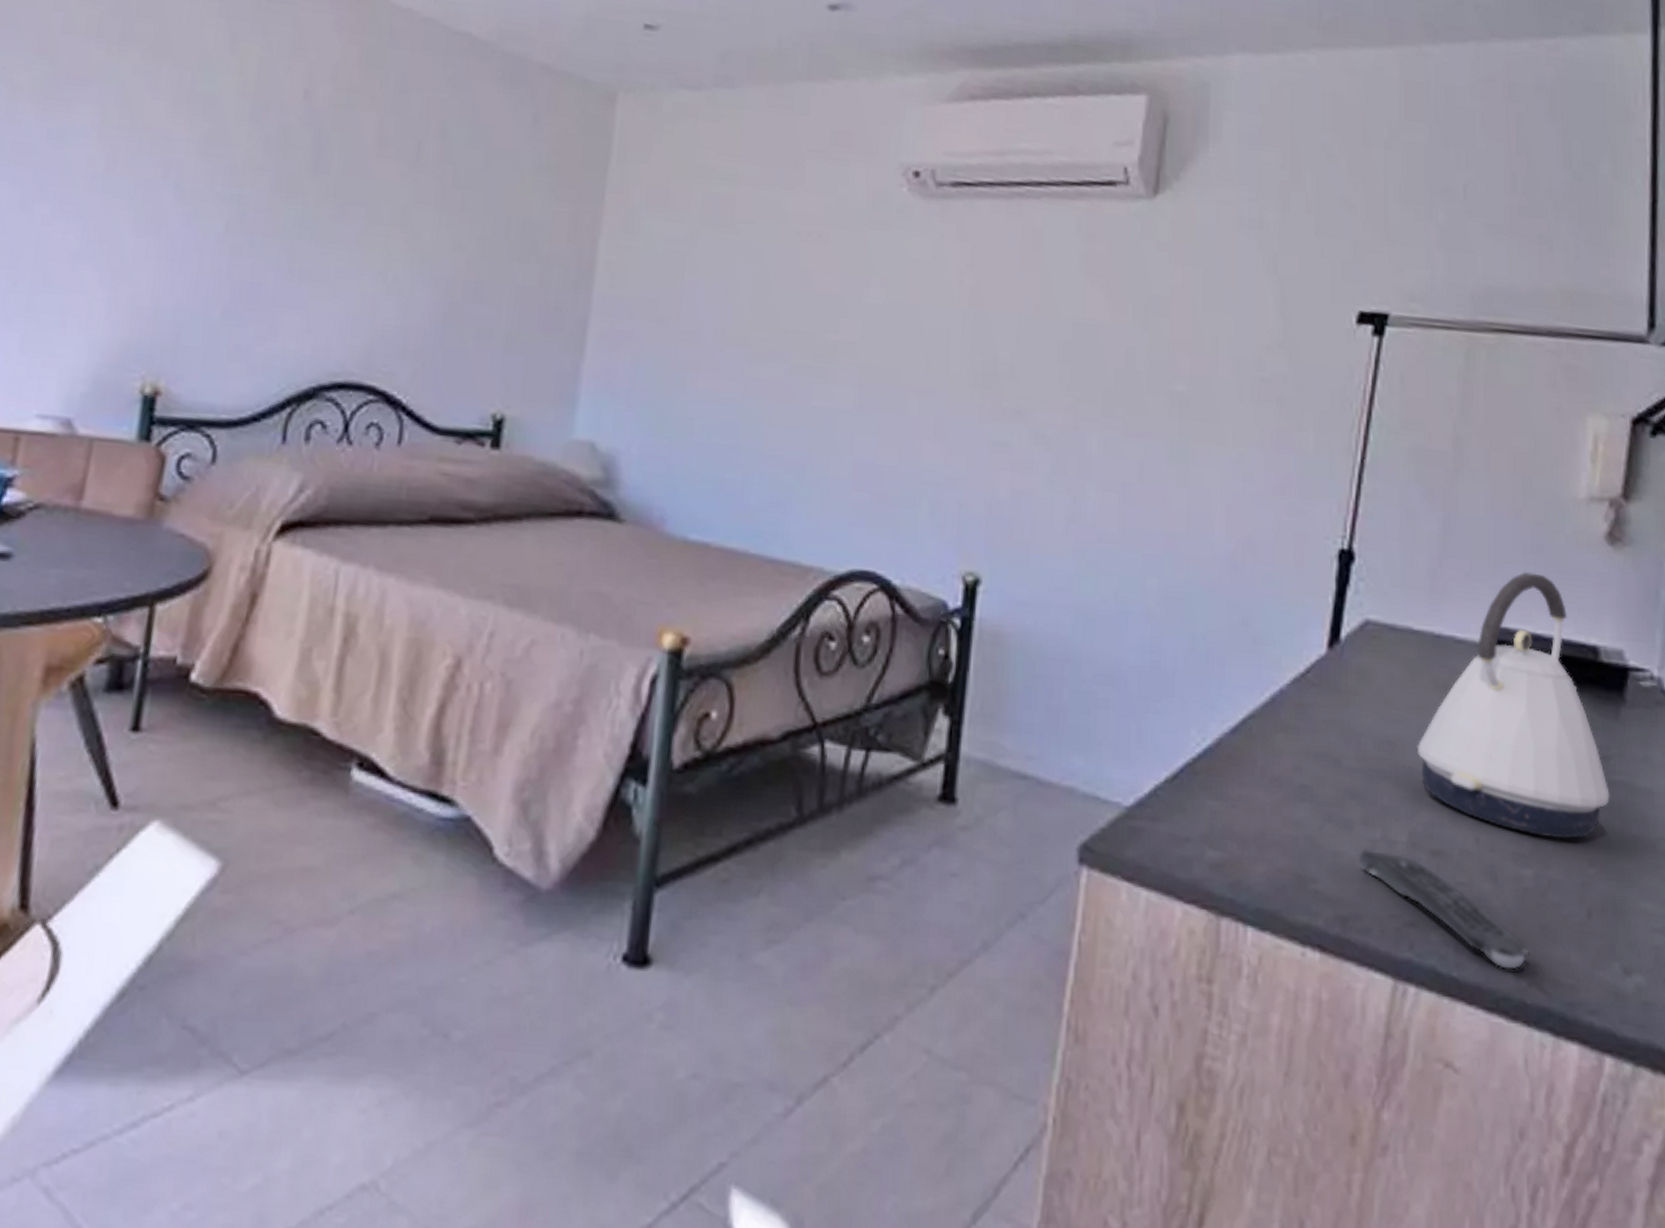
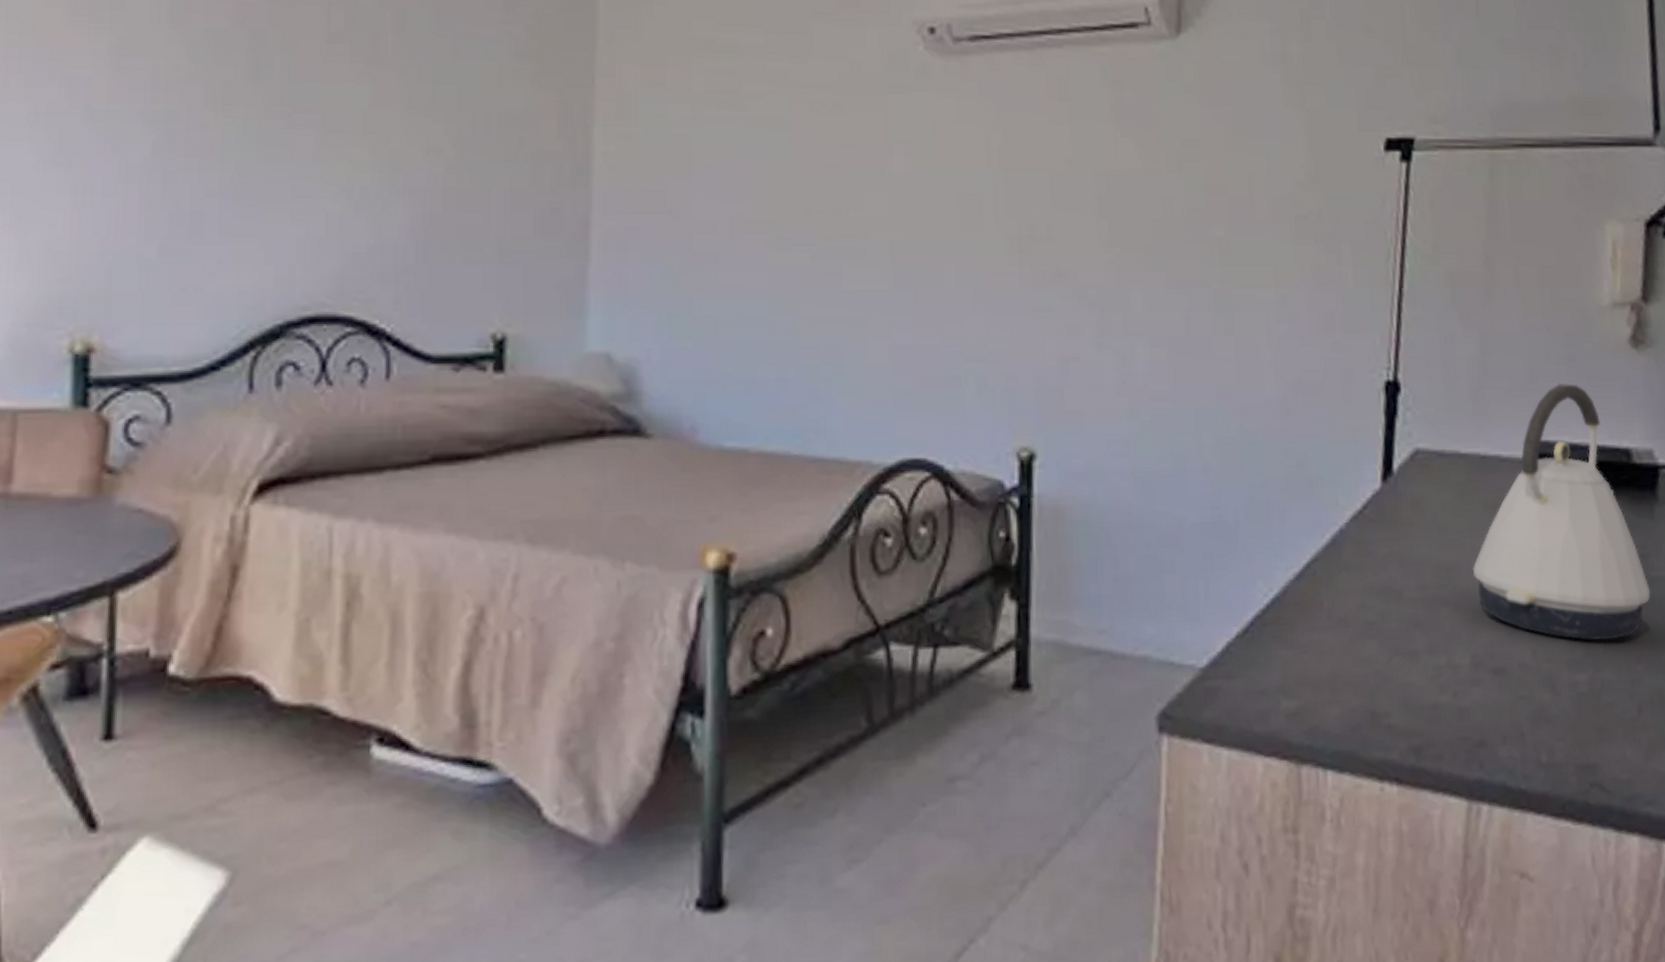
remote control: present [1358,850,1530,970] -> none [1425,676,1589,774]

